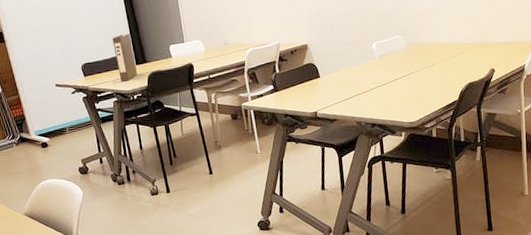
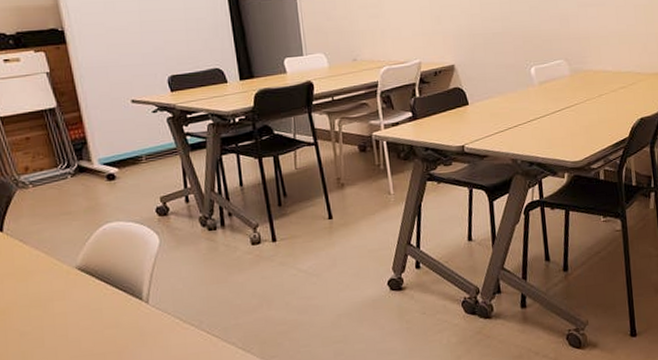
binder: present [112,33,138,82] -> none [210,41,242,100]

